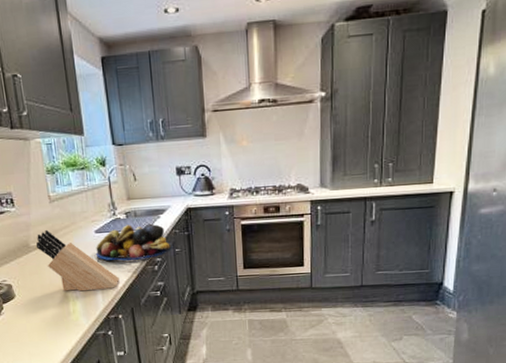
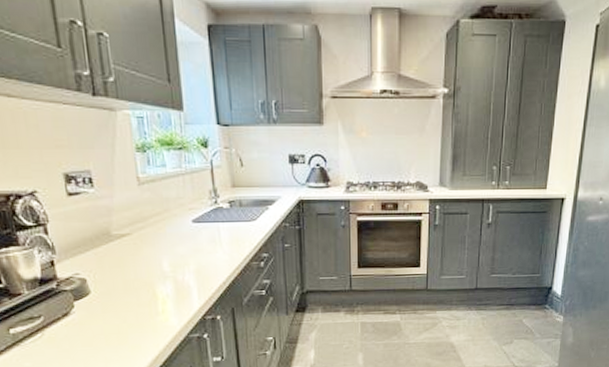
knife block: present [35,229,120,292] -> none [118,216,219,289]
fruit bowl: present [95,223,173,262] -> none [192,215,282,256]

